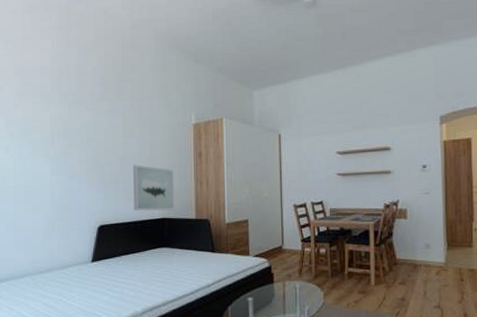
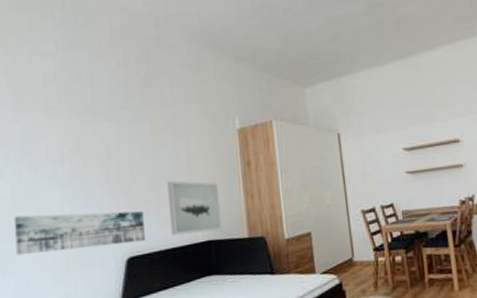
wall art: none [15,183,113,215] -> present [13,211,145,256]

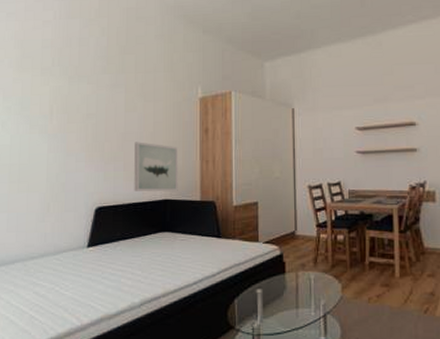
wall art: present [13,211,145,256] -> none [10,161,112,196]

